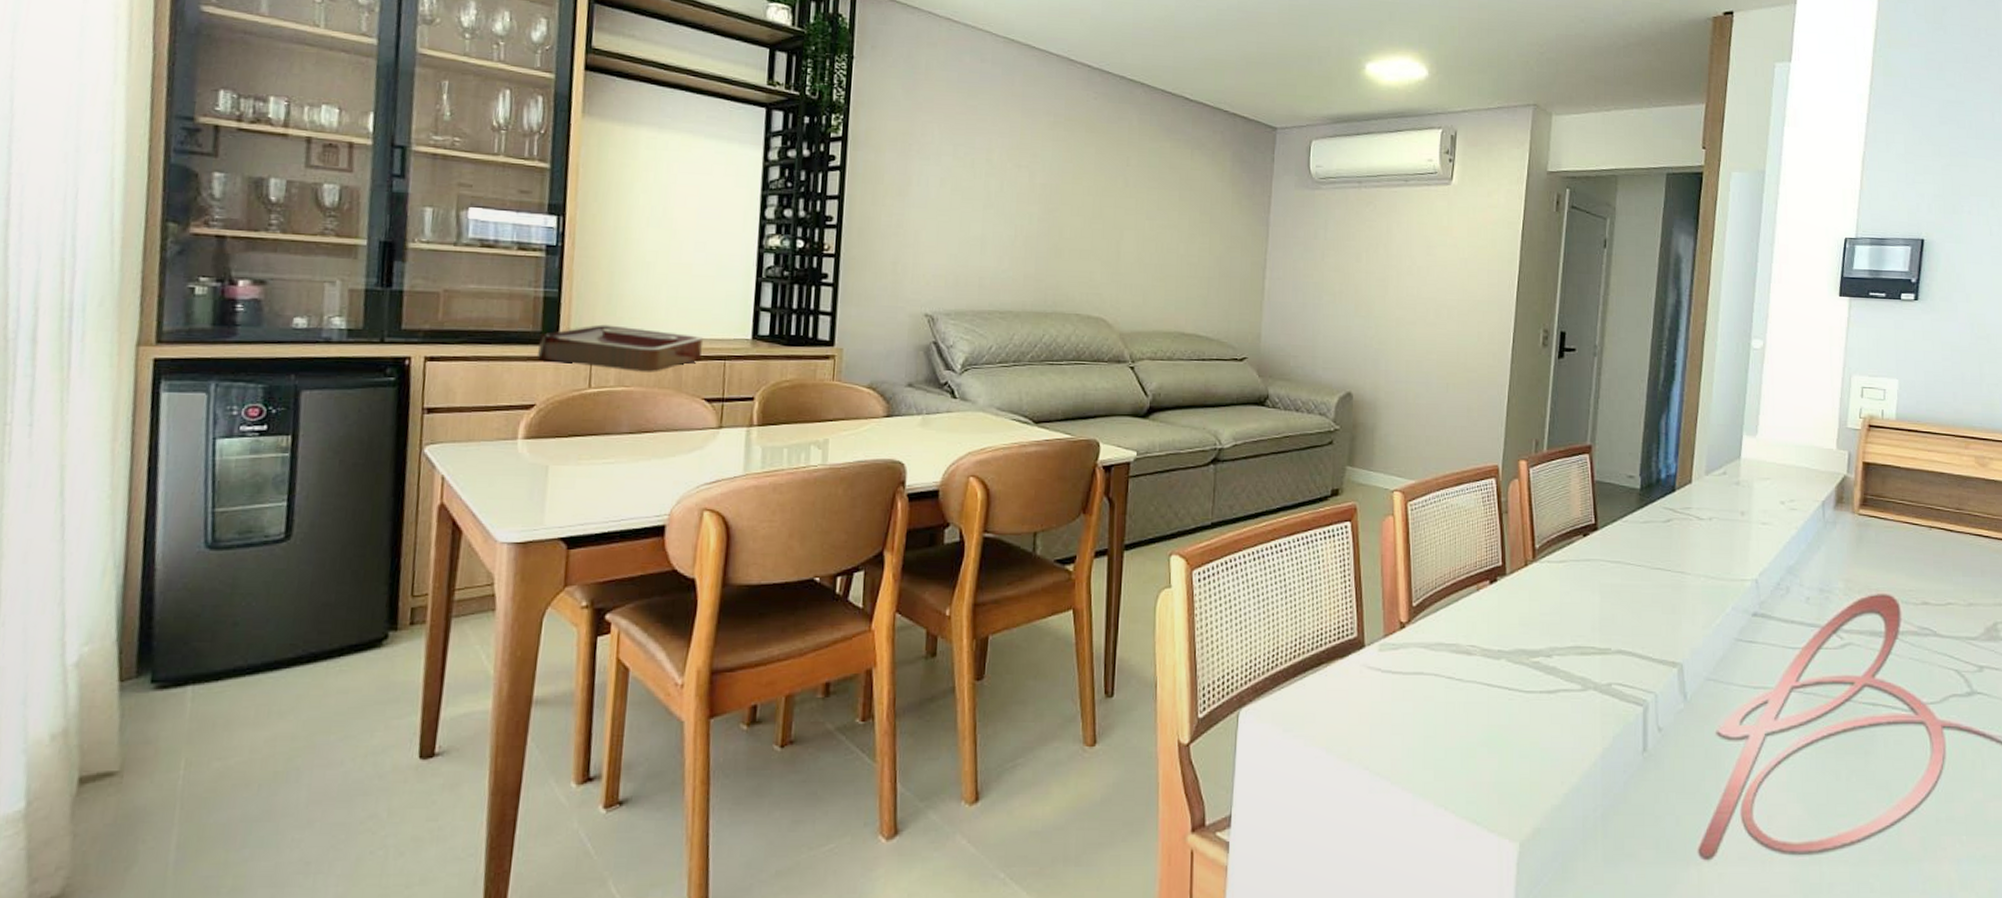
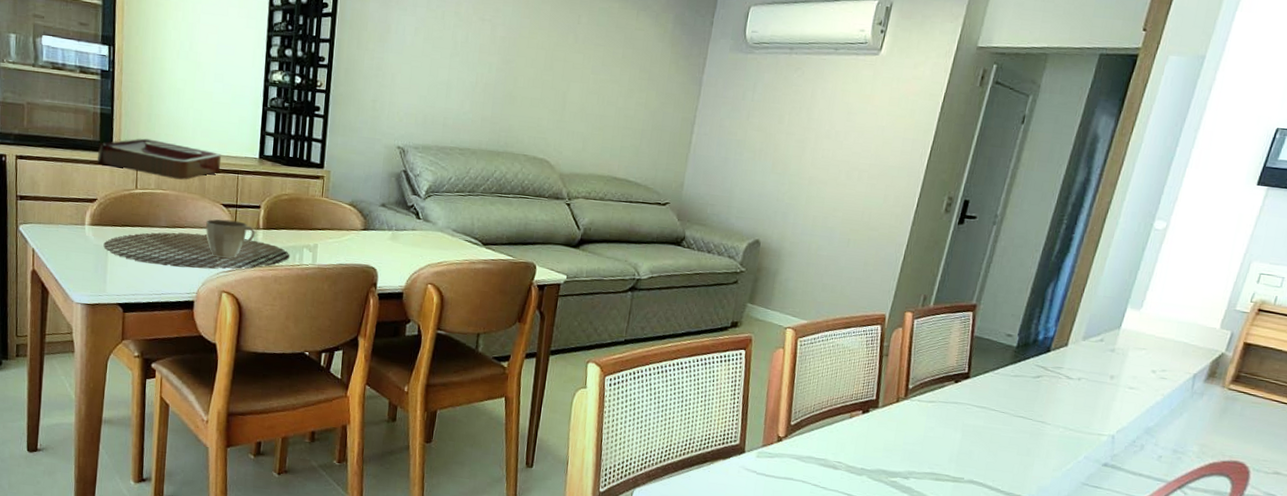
place mat: none [542,437,793,483] -> present [103,232,290,270]
cup: none [681,417,748,467] -> present [205,219,256,259]

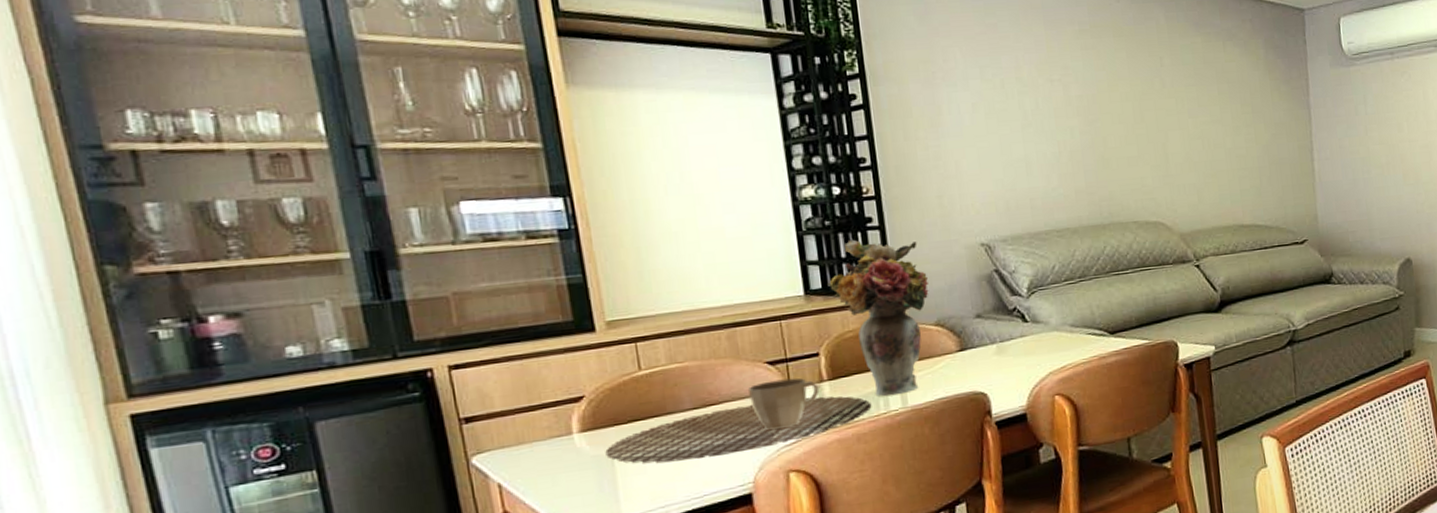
decorative tray: present [97,138,222,180] -> none [571,299,755,350]
flower arrangement: none [277,121,352,254] -> present [828,239,929,397]

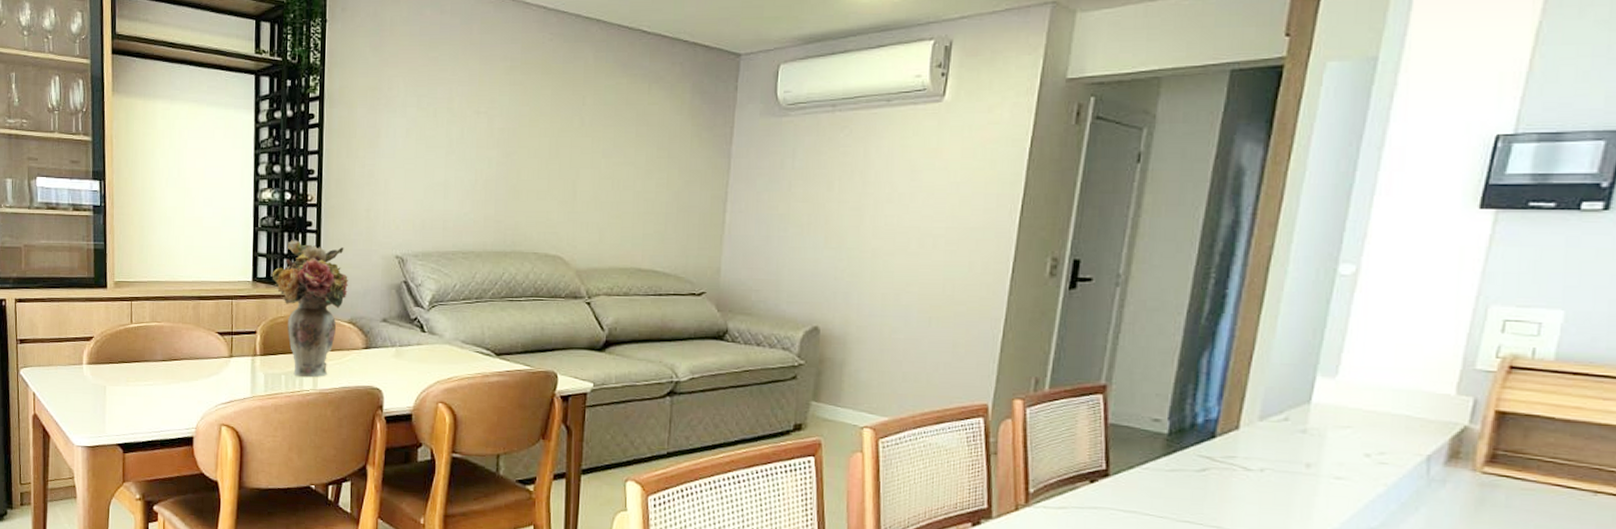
place mat: present [605,396,872,463] -> none [101,364,290,402]
cup: present [747,378,820,431] -> none [201,348,253,390]

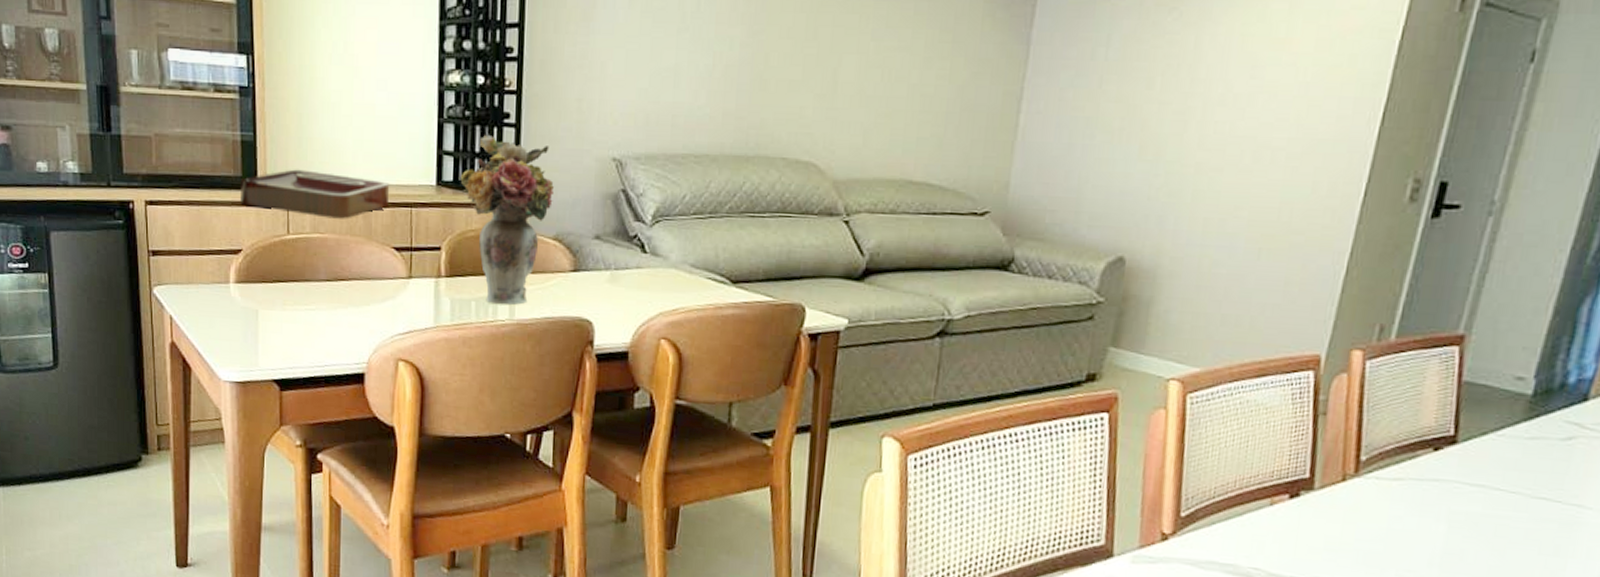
decorative tray: none [92,271,215,310] -> present [239,169,390,219]

